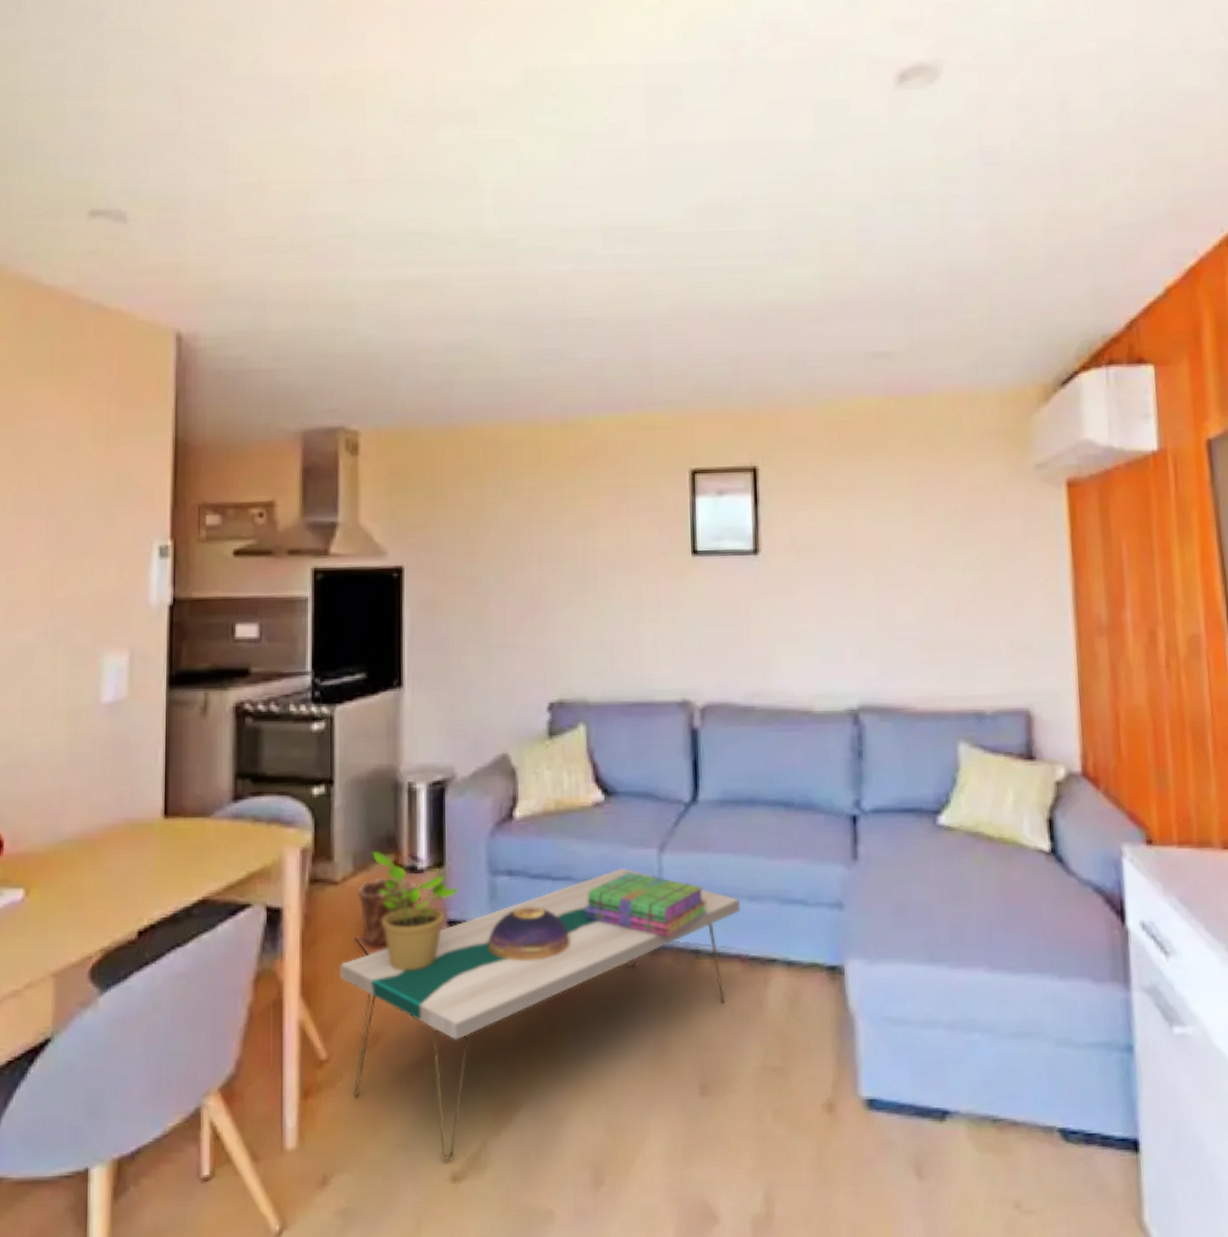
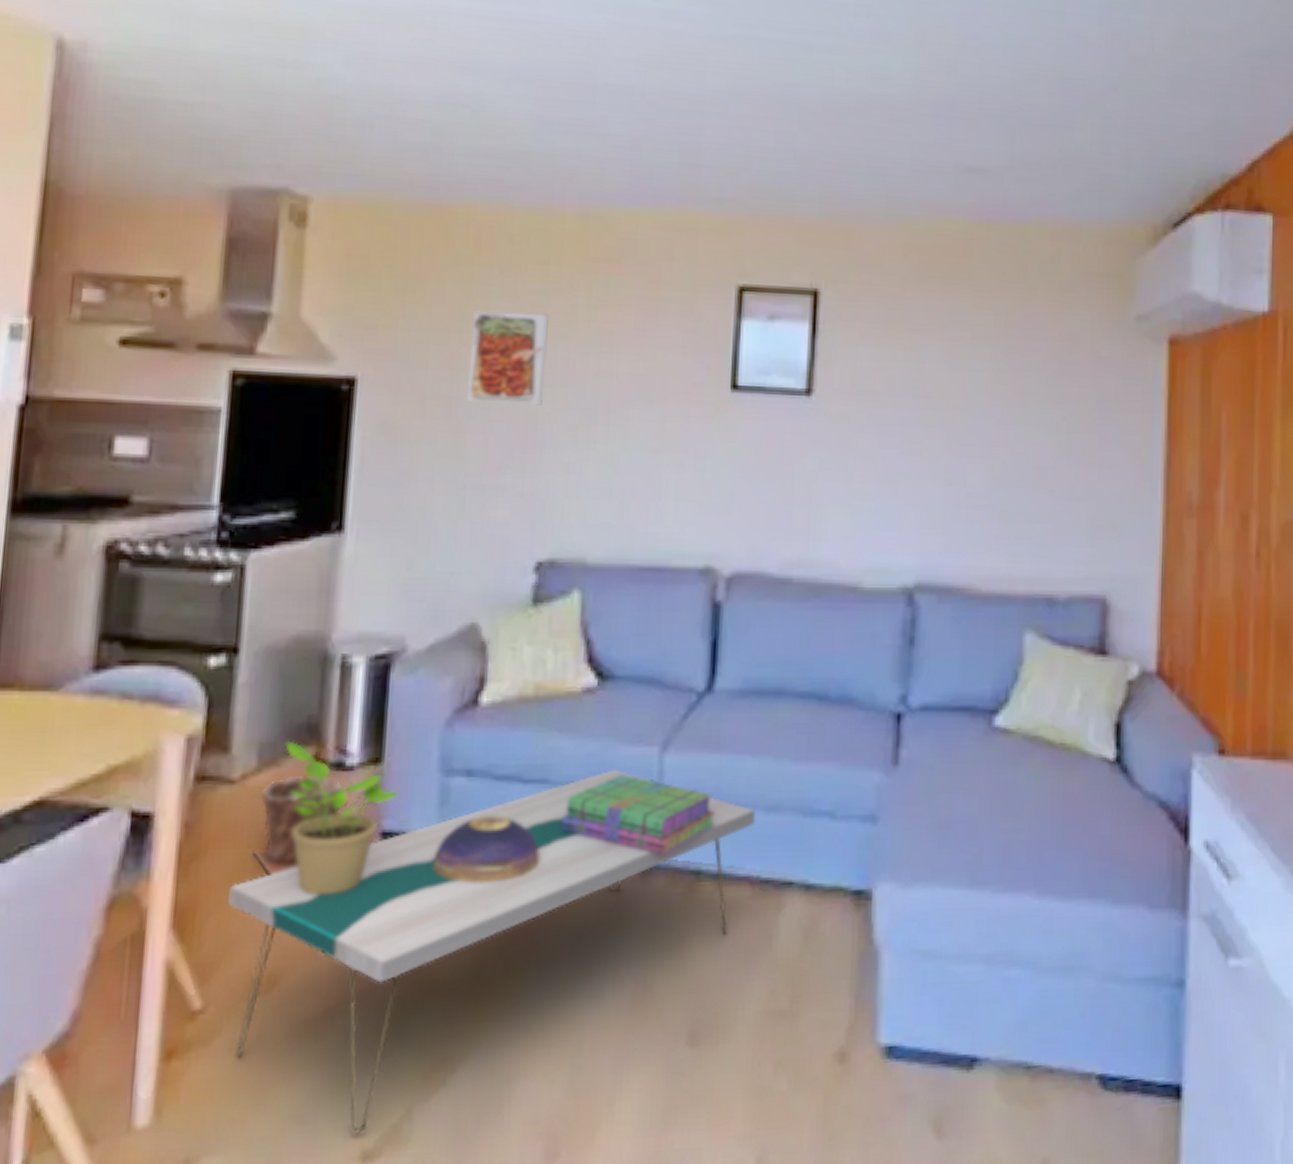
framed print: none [485,506,545,579] -> present [465,310,550,406]

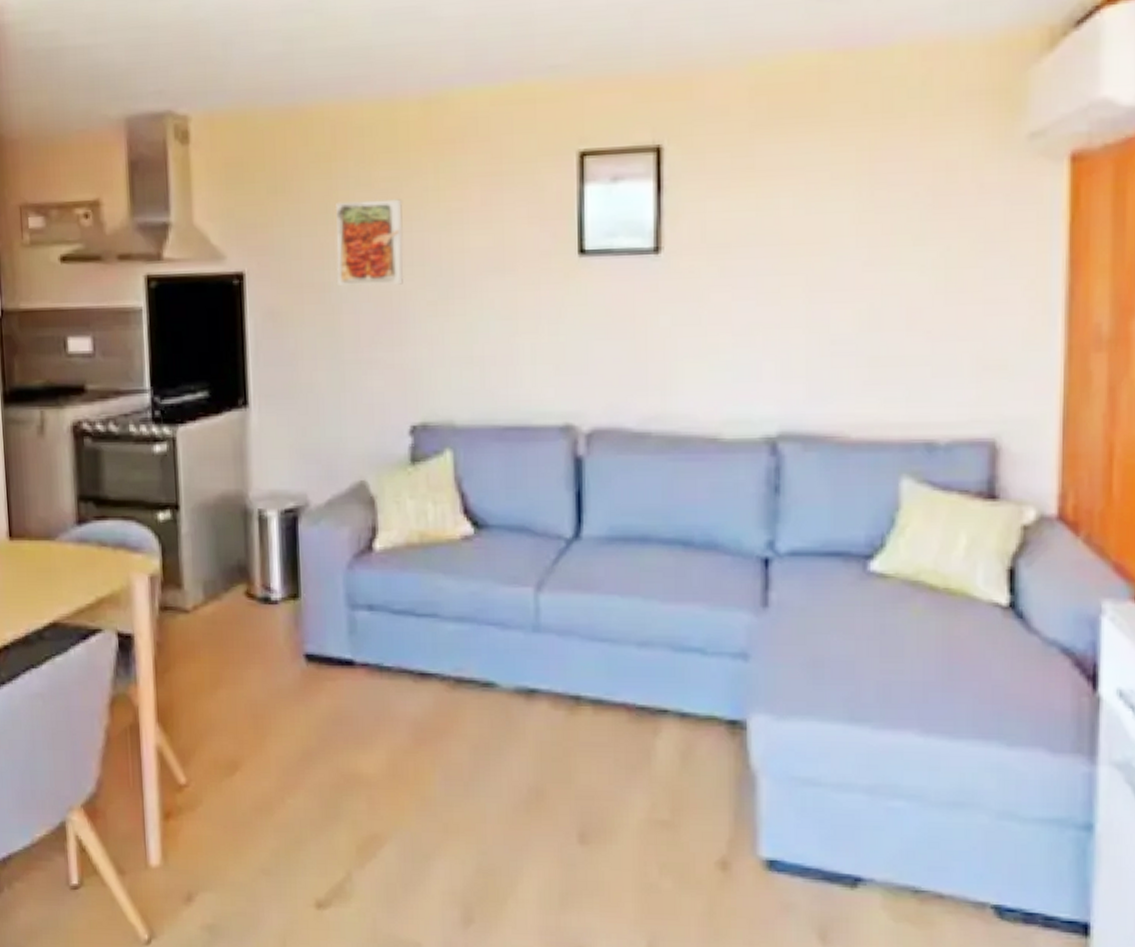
coffee table: present [228,769,756,1134] -> none [195,606,629,887]
plant pot: present [253,775,346,875] -> none [209,607,273,685]
potted plant: present [285,740,400,895] -> none [223,579,316,703]
decorative bowl: present [432,816,540,883] -> none [347,643,437,698]
stack of books: present [560,774,715,855] -> none [451,611,590,682]

